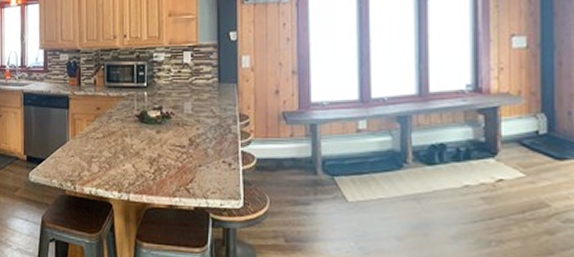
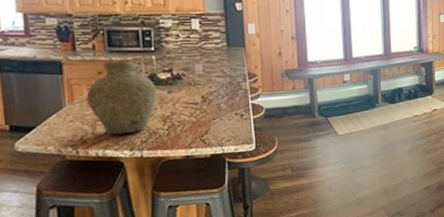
vase: none [86,96,146,174] -> present [87,60,157,135]

